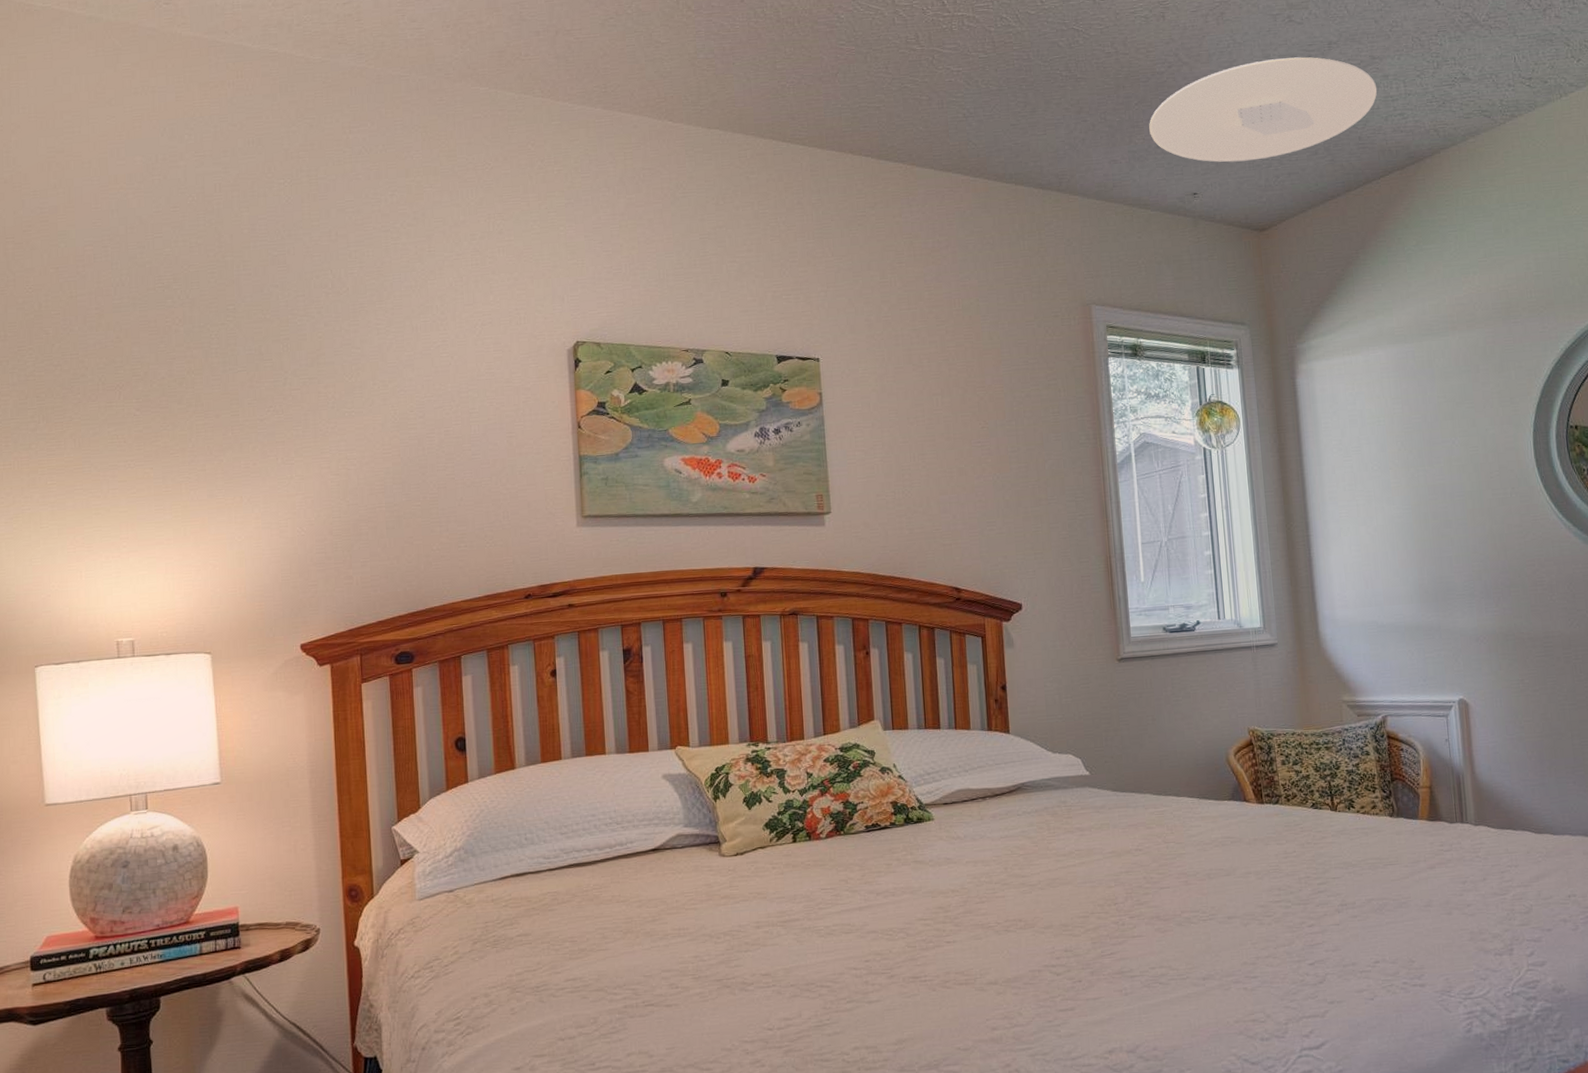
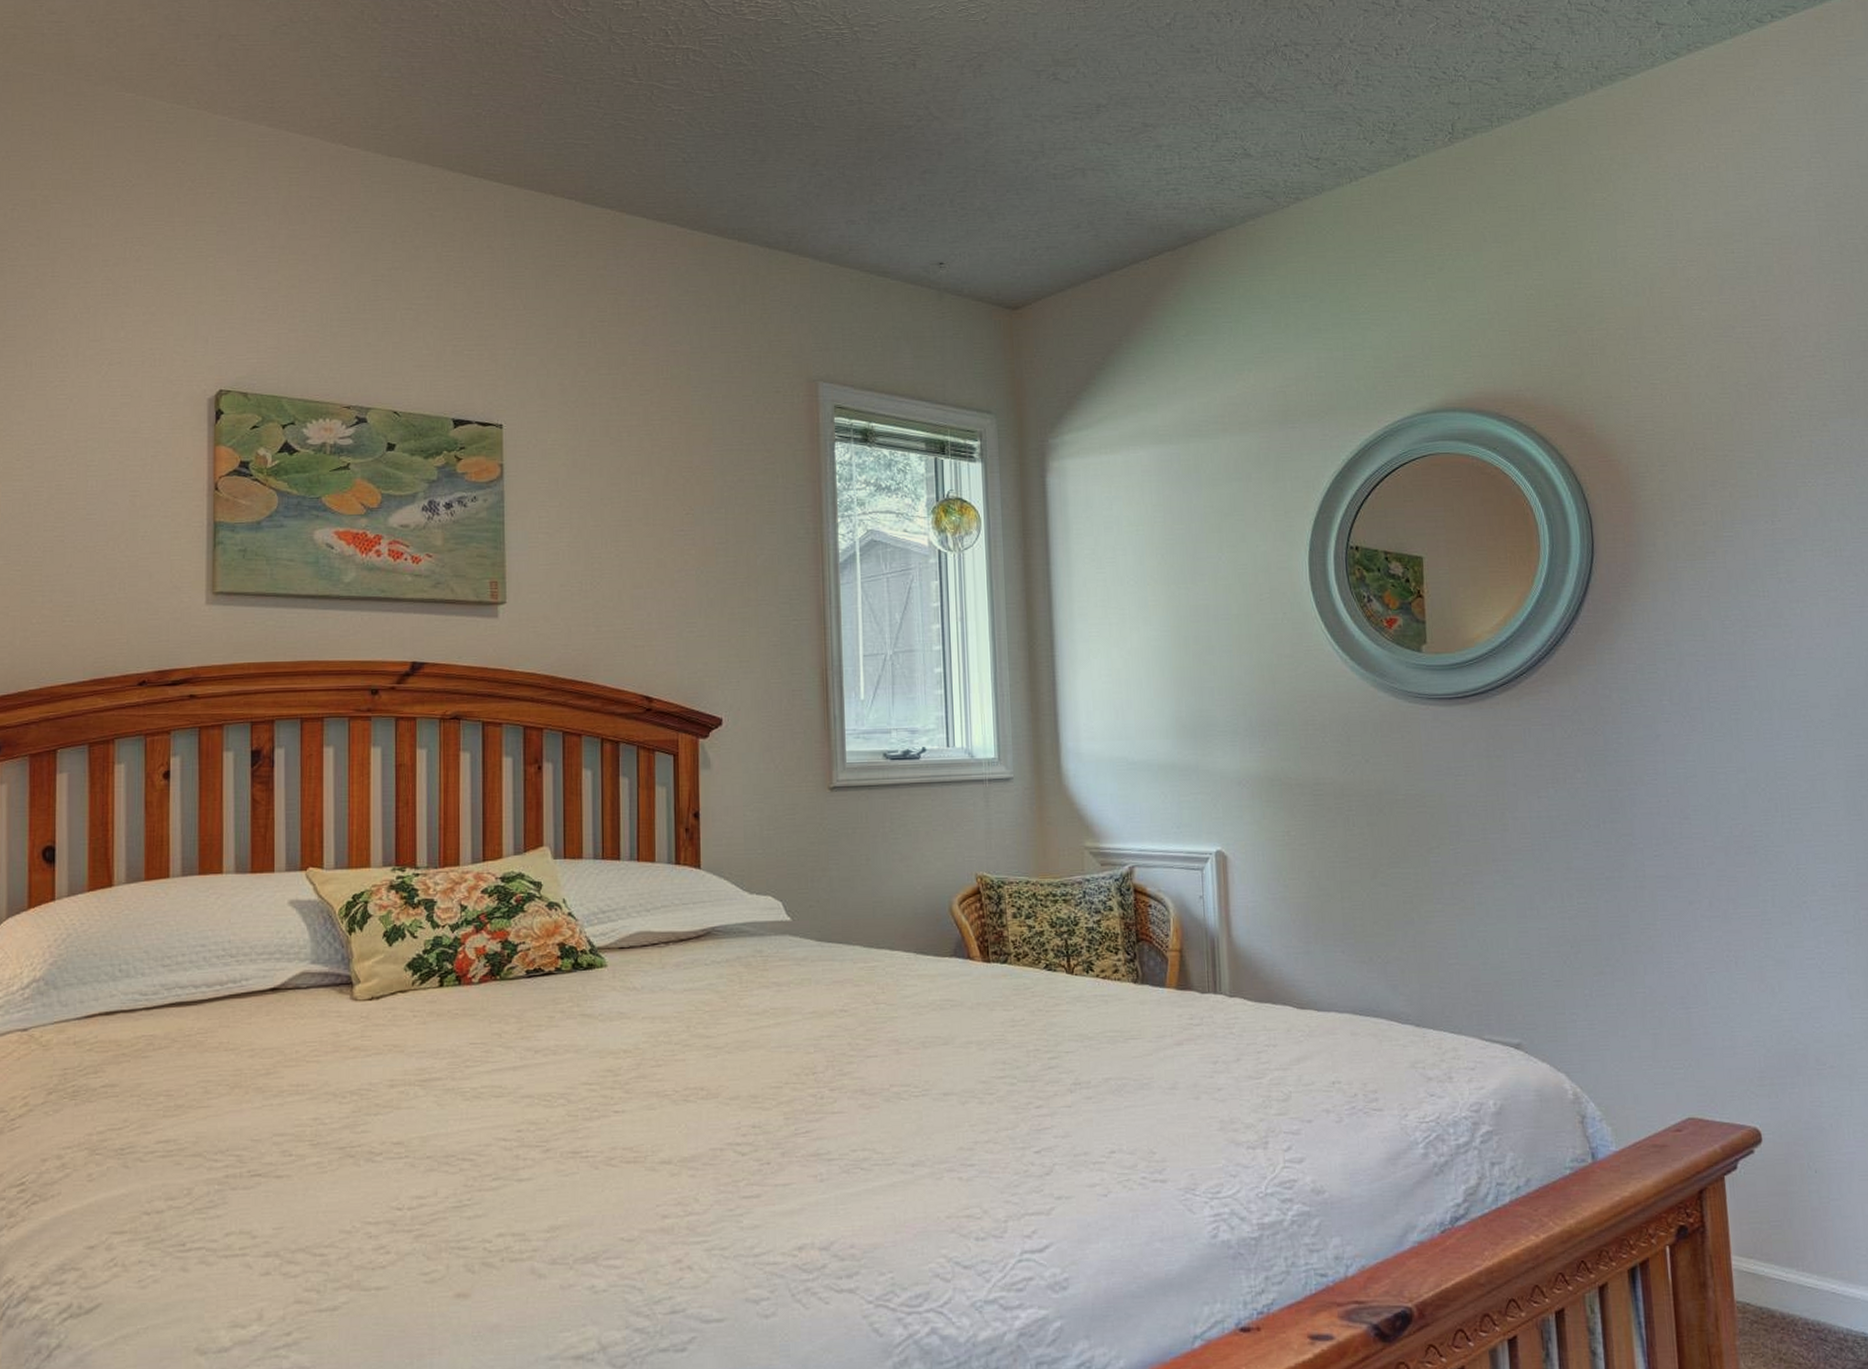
ceiling light: present [1149,57,1378,163] -> none [893,119,1149,231]

